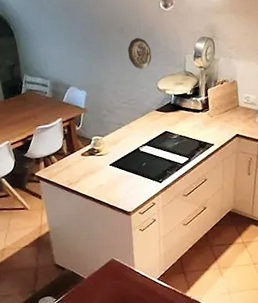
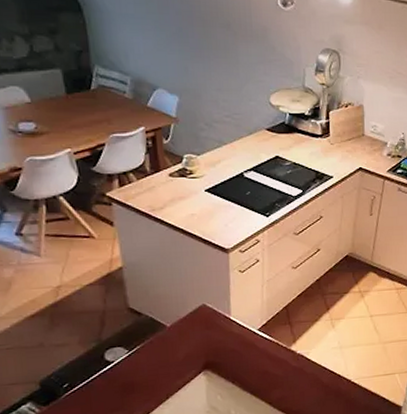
decorative plate: present [128,37,152,70] -> none [235,37,265,78]

